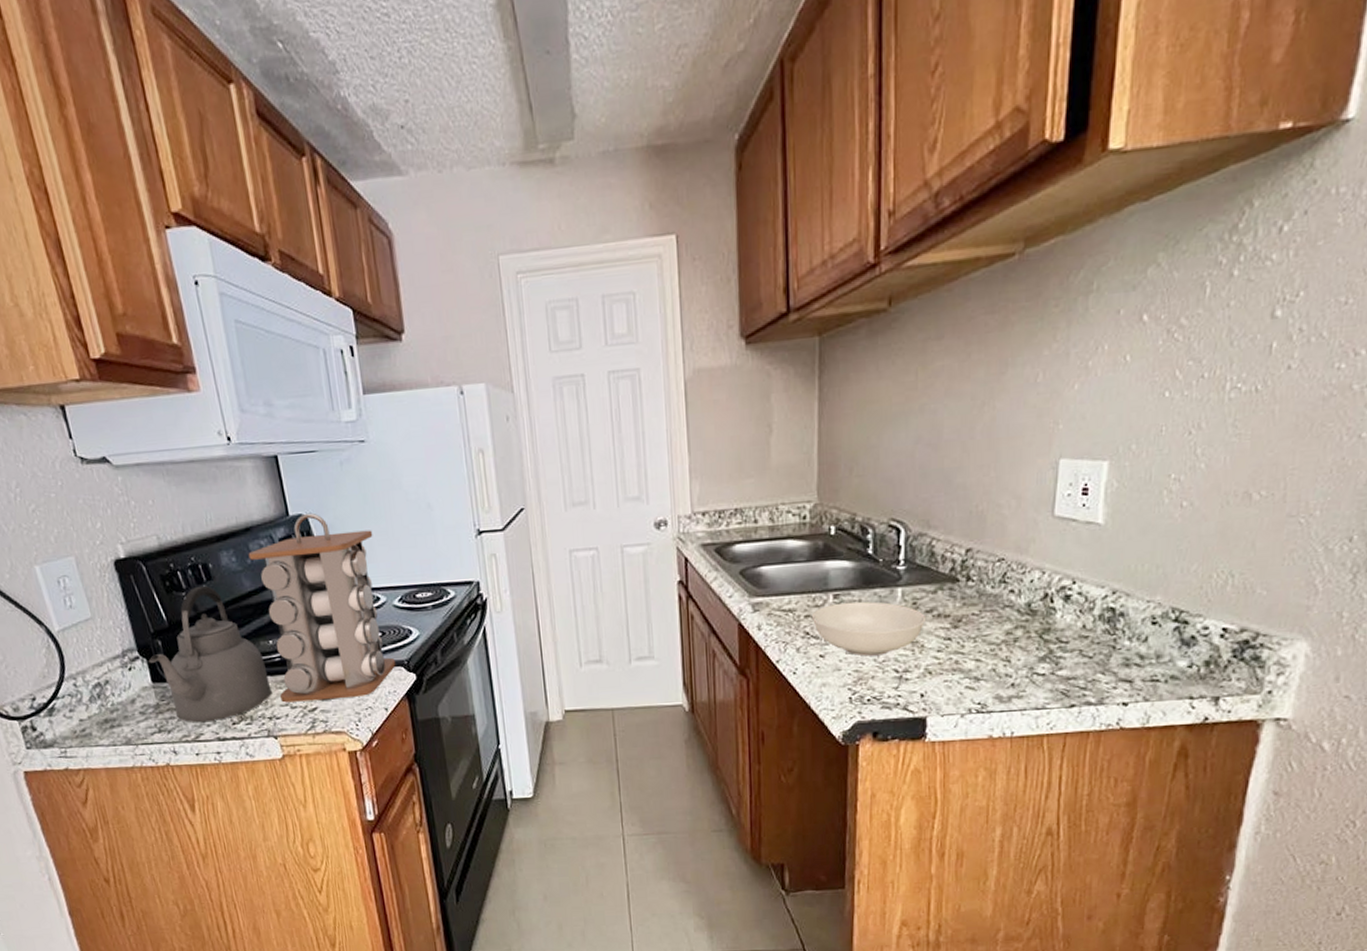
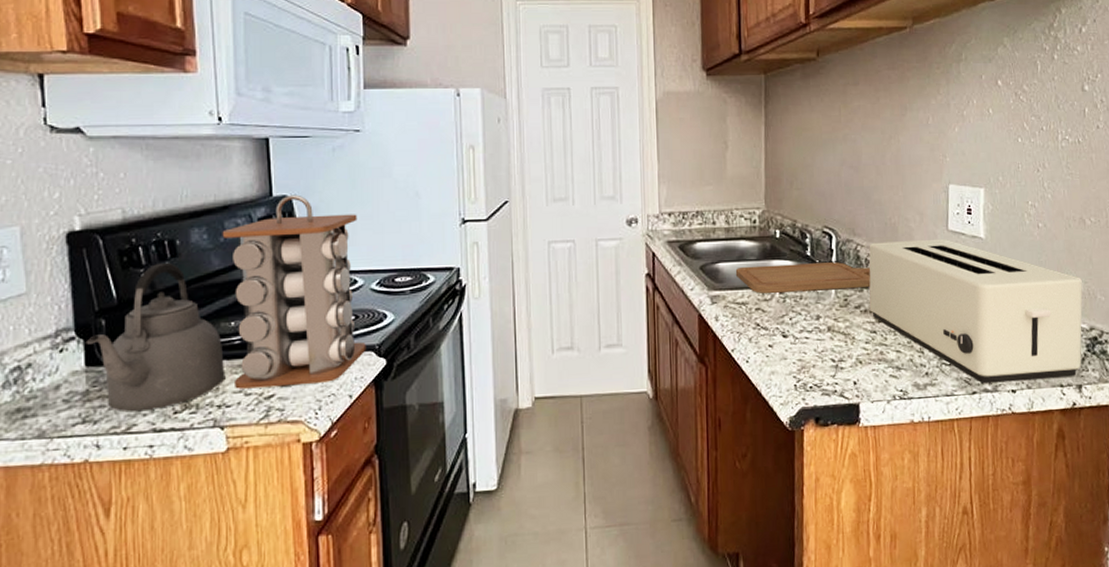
chopping board: none [781,560,947,599] -> present [735,262,871,294]
bowl: present [812,601,927,656] -> none [762,297,856,347]
toaster: none [944,527,1238,696] -> present [869,238,1083,384]

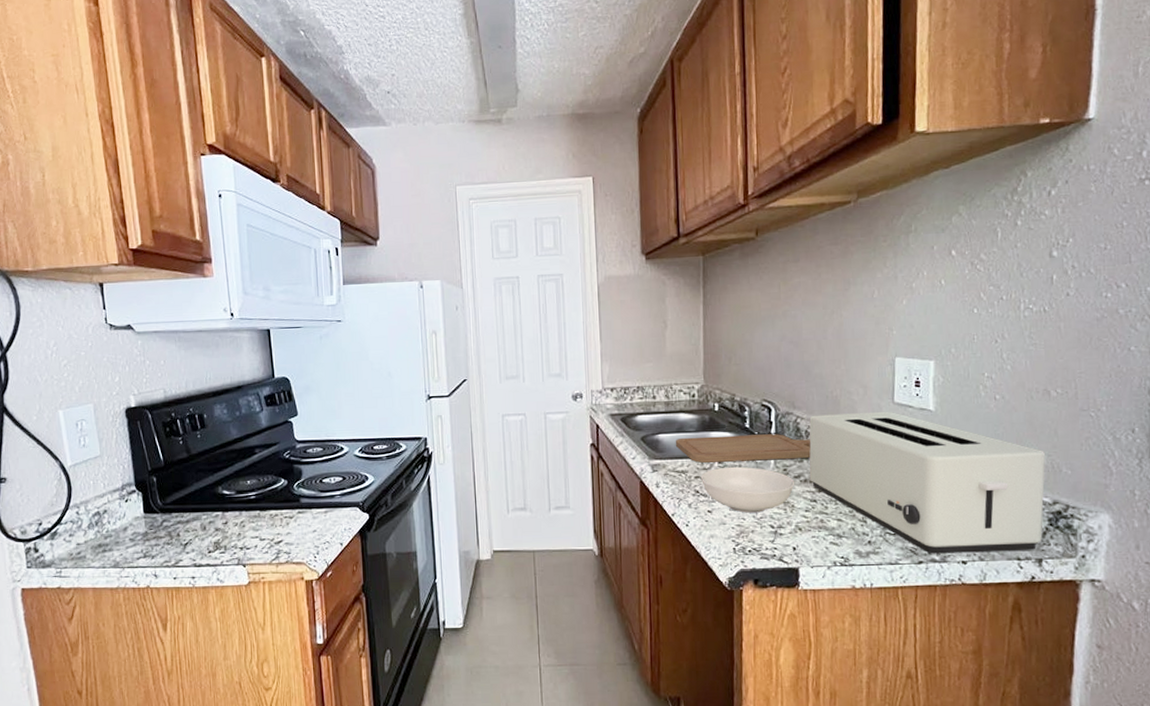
kettle: present [86,263,226,412] -> none [143,433,245,550]
spice rack: present [222,194,366,389] -> none [237,376,353,535]
bowl: none [762,297,856,347] -> present [701,466,795,513]

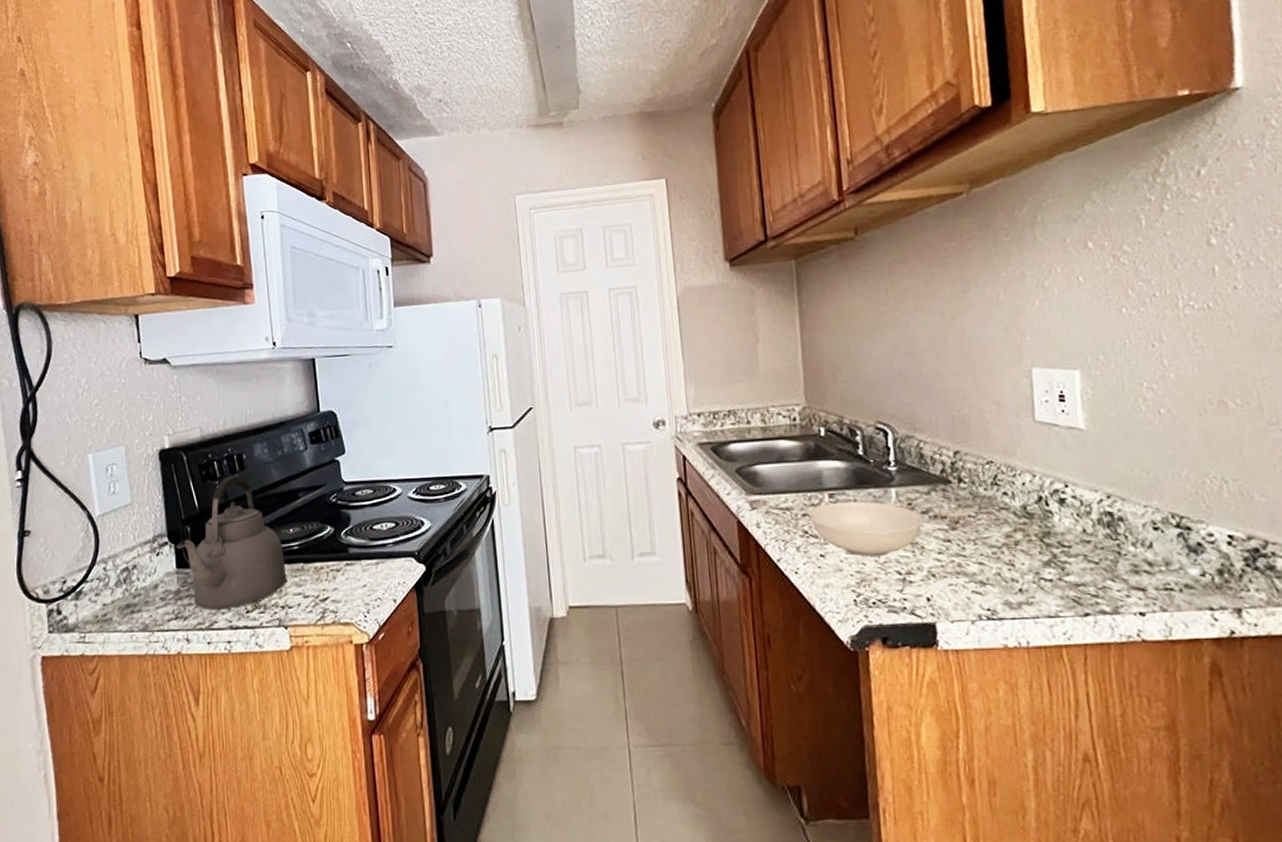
kettle: none [143,433,245,550] -> present [176,476,287,610]
chopping board: present [675,434,811,463] -> none [775,461,940,498]
toaster: present [809,411,1046,554] -> none [934,431,1239,604]

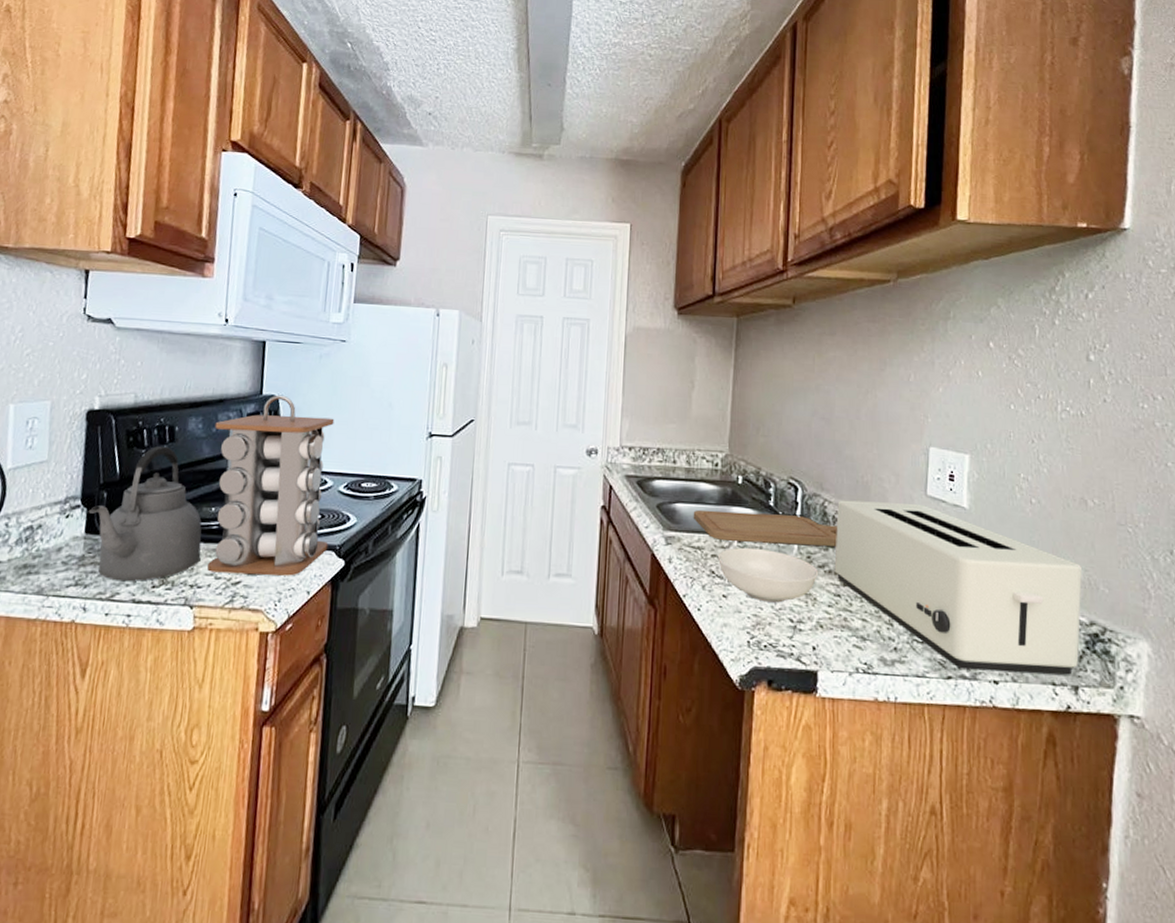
spice rack: none [279,409,407,592] -> present [207,395,335,576]
chopping board: none [775,461,940,498] -> present [693,509,837,547]
toaster: none [934,431,1239,604] -> present [834,500,1083,675]

